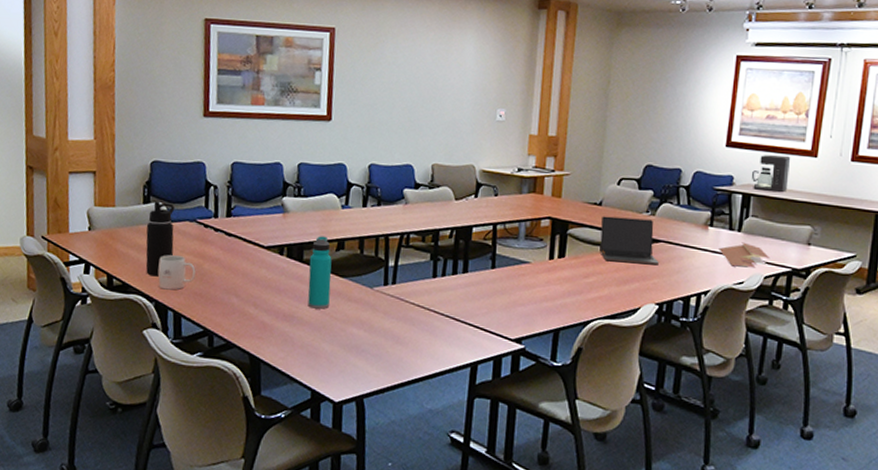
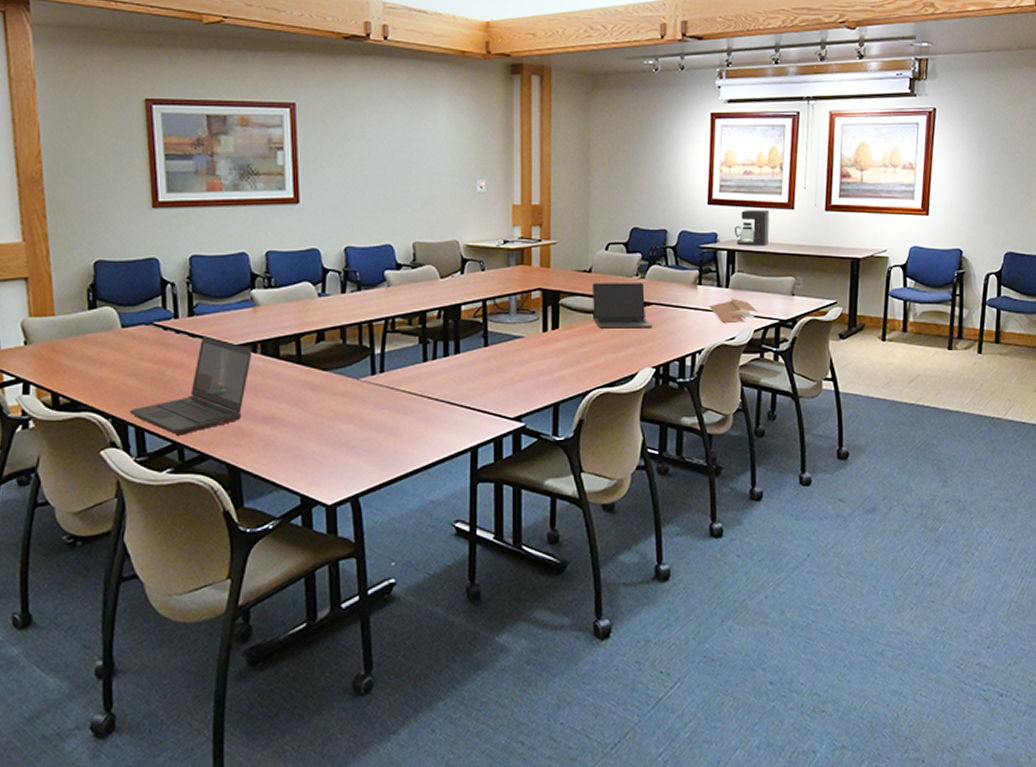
water bottle: present [145,201,175,277] -> none [94,305,130,390]
mug: present [157,255,196,290] -> none [112,364,157,403]
laptop computer: none [170,235,279,324] -> present [130,336,252,435]
water bottle: present [307,236,332,309] -> none [287,328,314,407]

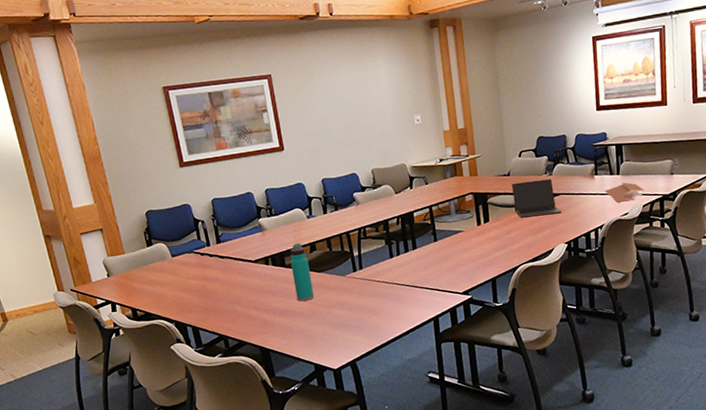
laptop computer: present [130,336,252,435] -> none [186,256,266,330]
water bottle: none [287,328,314,407] -> present [290,243,315,301]
coffee maker: present [735,209,769,247] -> none [620,108,649,140]

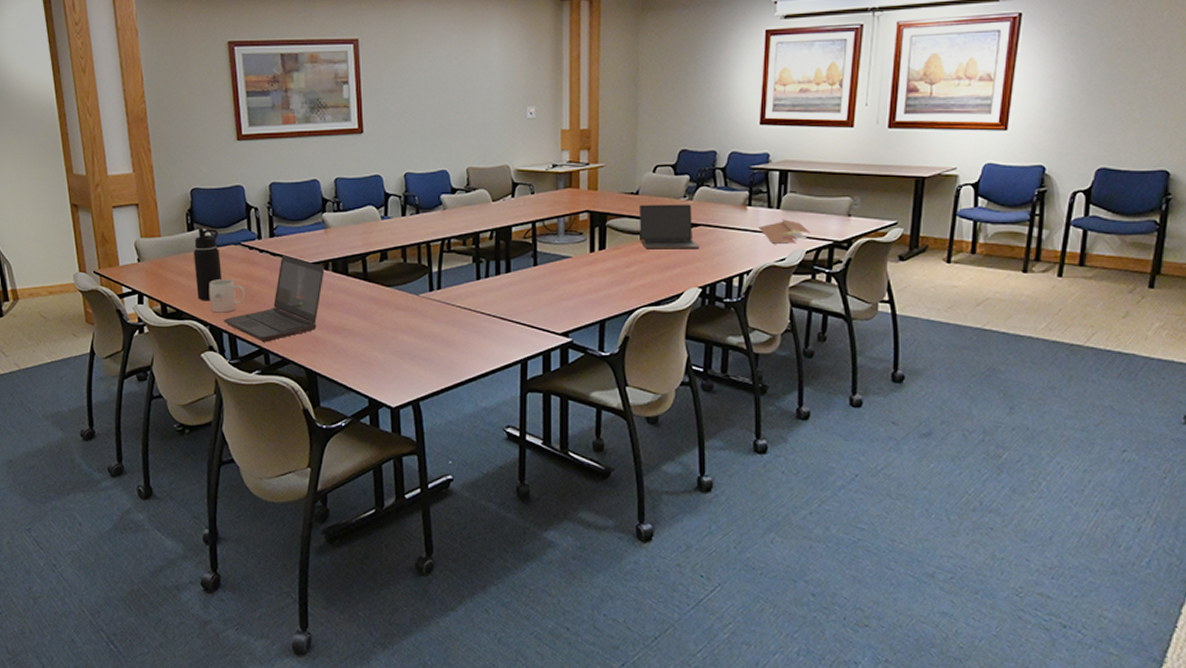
water bottle: none [153,242,182,303] -> present [193,227,223,301]
mug: none [170,282,203,311] -> present [209,279,245,313]
laptop computer: none [186,256,266,330] -> present [224,255,325,342]
water bottle: present [290,243,315,301] -> none [354,248,379,319]

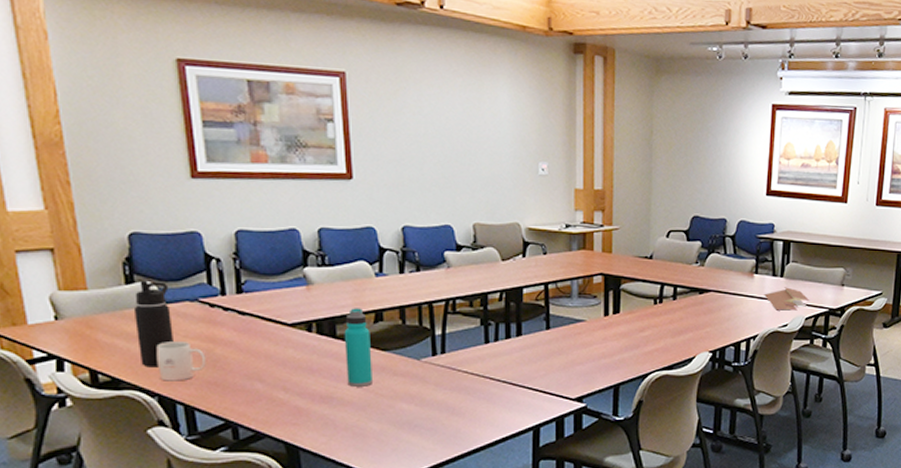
laptop computer: present [224,255,325,342] -> none [177,314,307,414]
water bottle: none [354,248,379,319] -> present [344,308,374,387]
laptop: present [640,204,699,249] -> none [653,269,710,315]

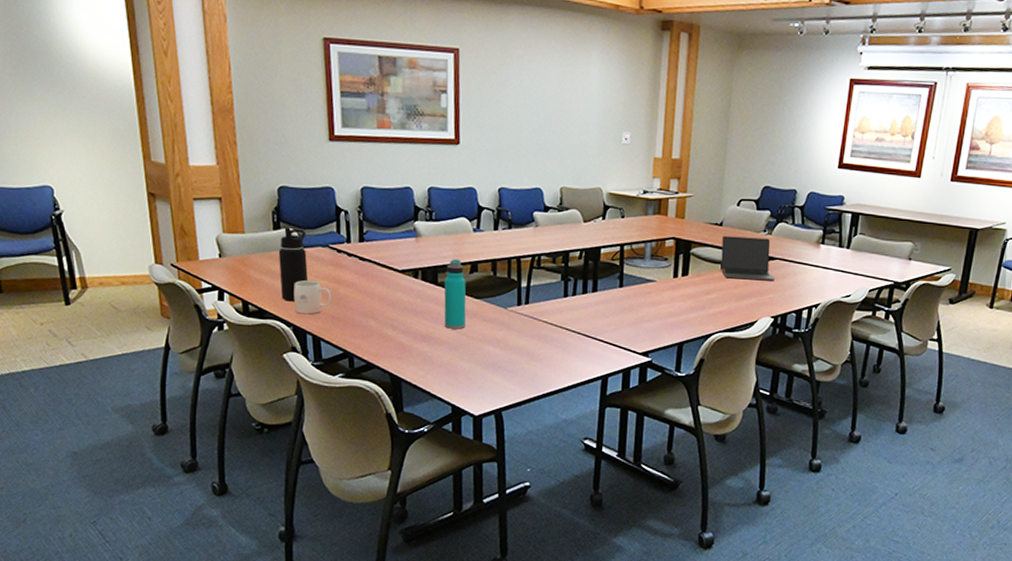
laptop: none [653,269,710,315] -> present [720,235,775,282]
papers: present [764,287,810,311] -> none [829,258,875,282]

